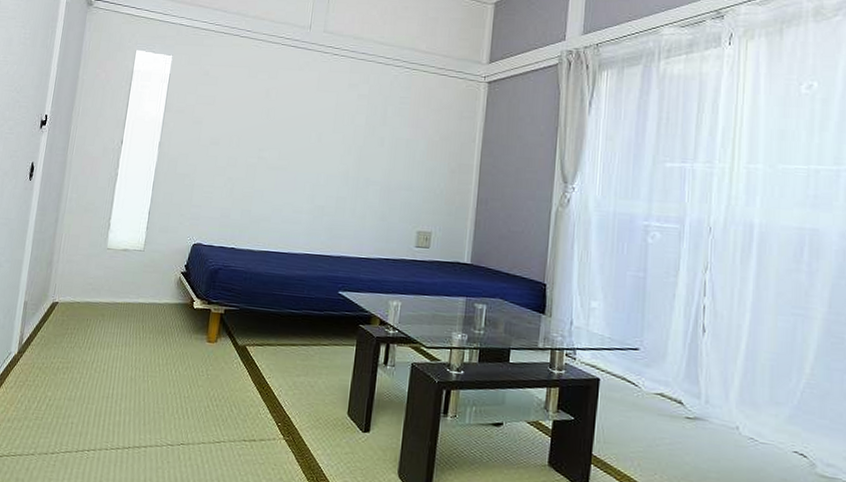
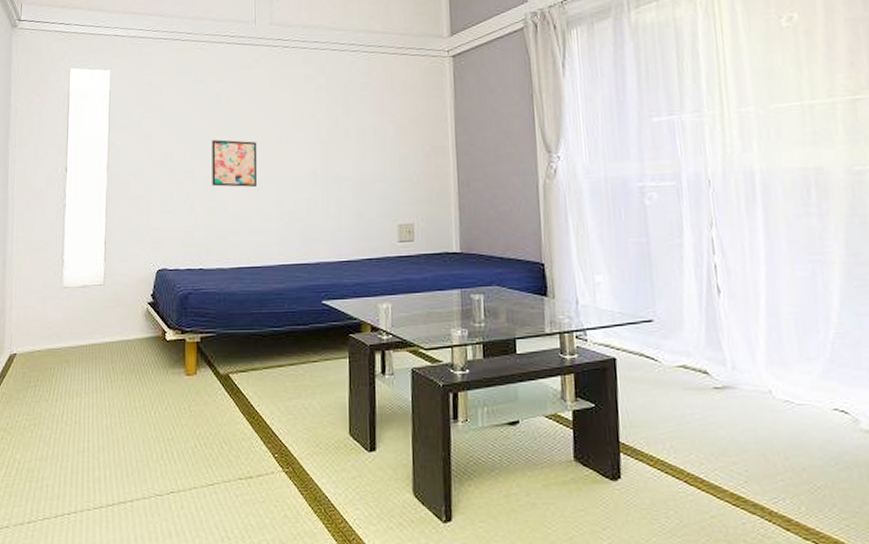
wall art: none [252,132,298,180] -> present [212,139,258,187]

